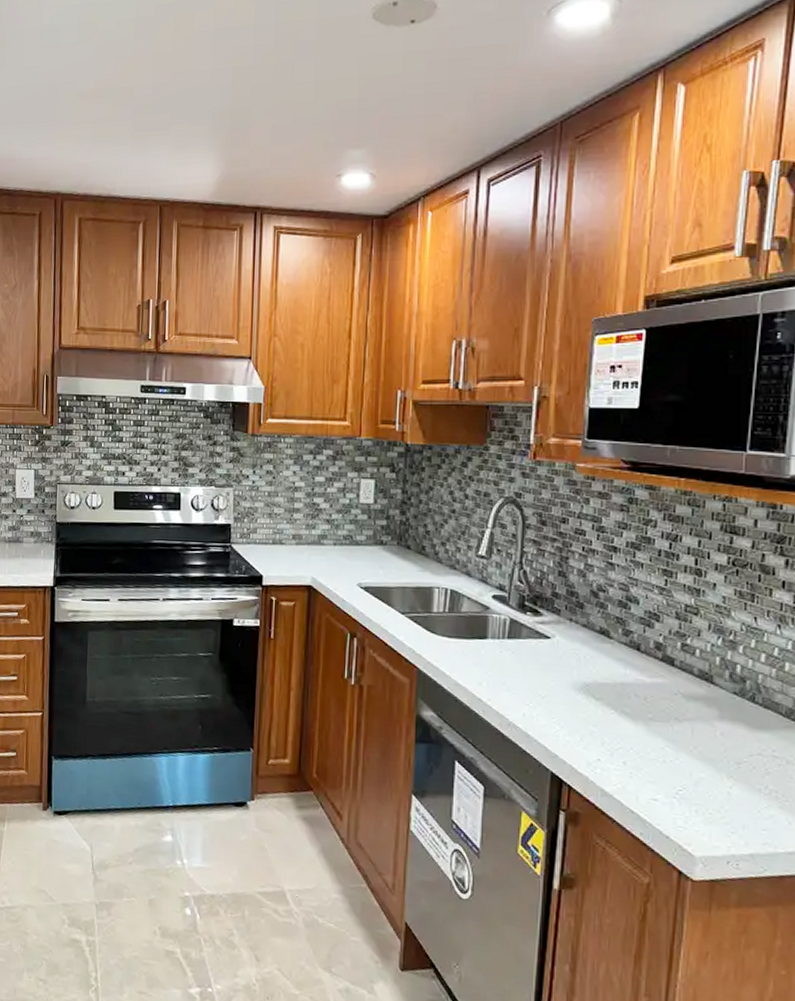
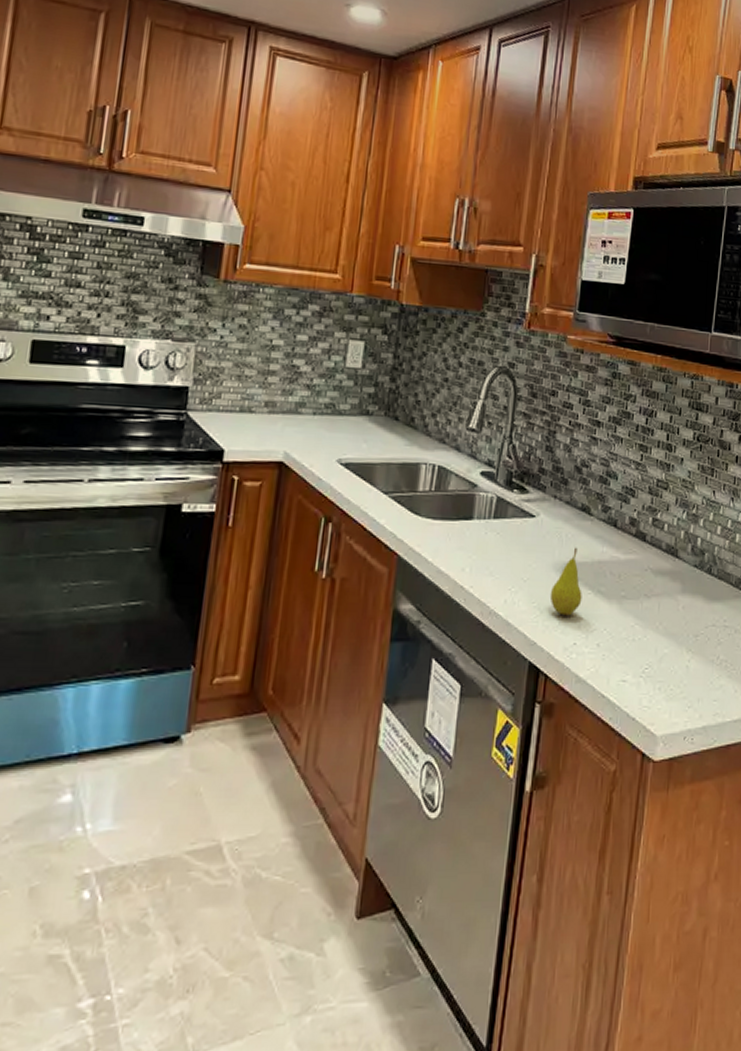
fruit: none [569,668,605,733] -> present [549,547,582,616]

